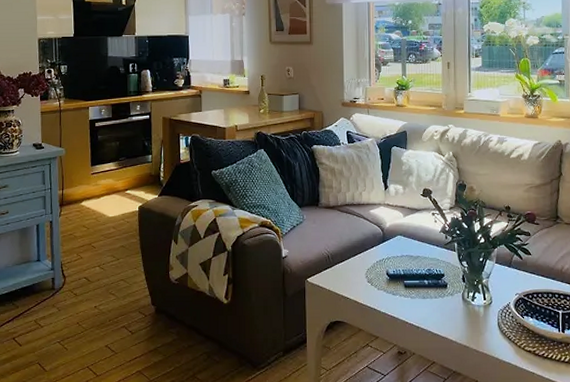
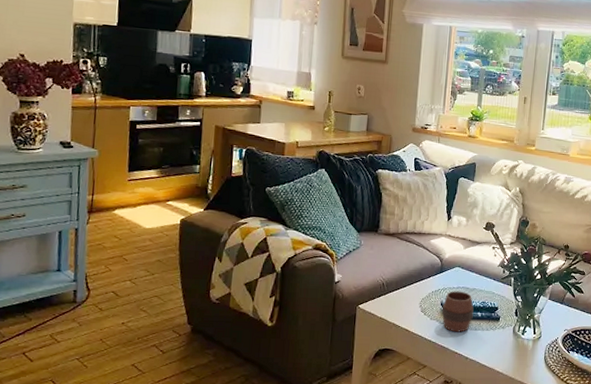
cup: none [388,259,420,302] -> present [441,291,474,332]

